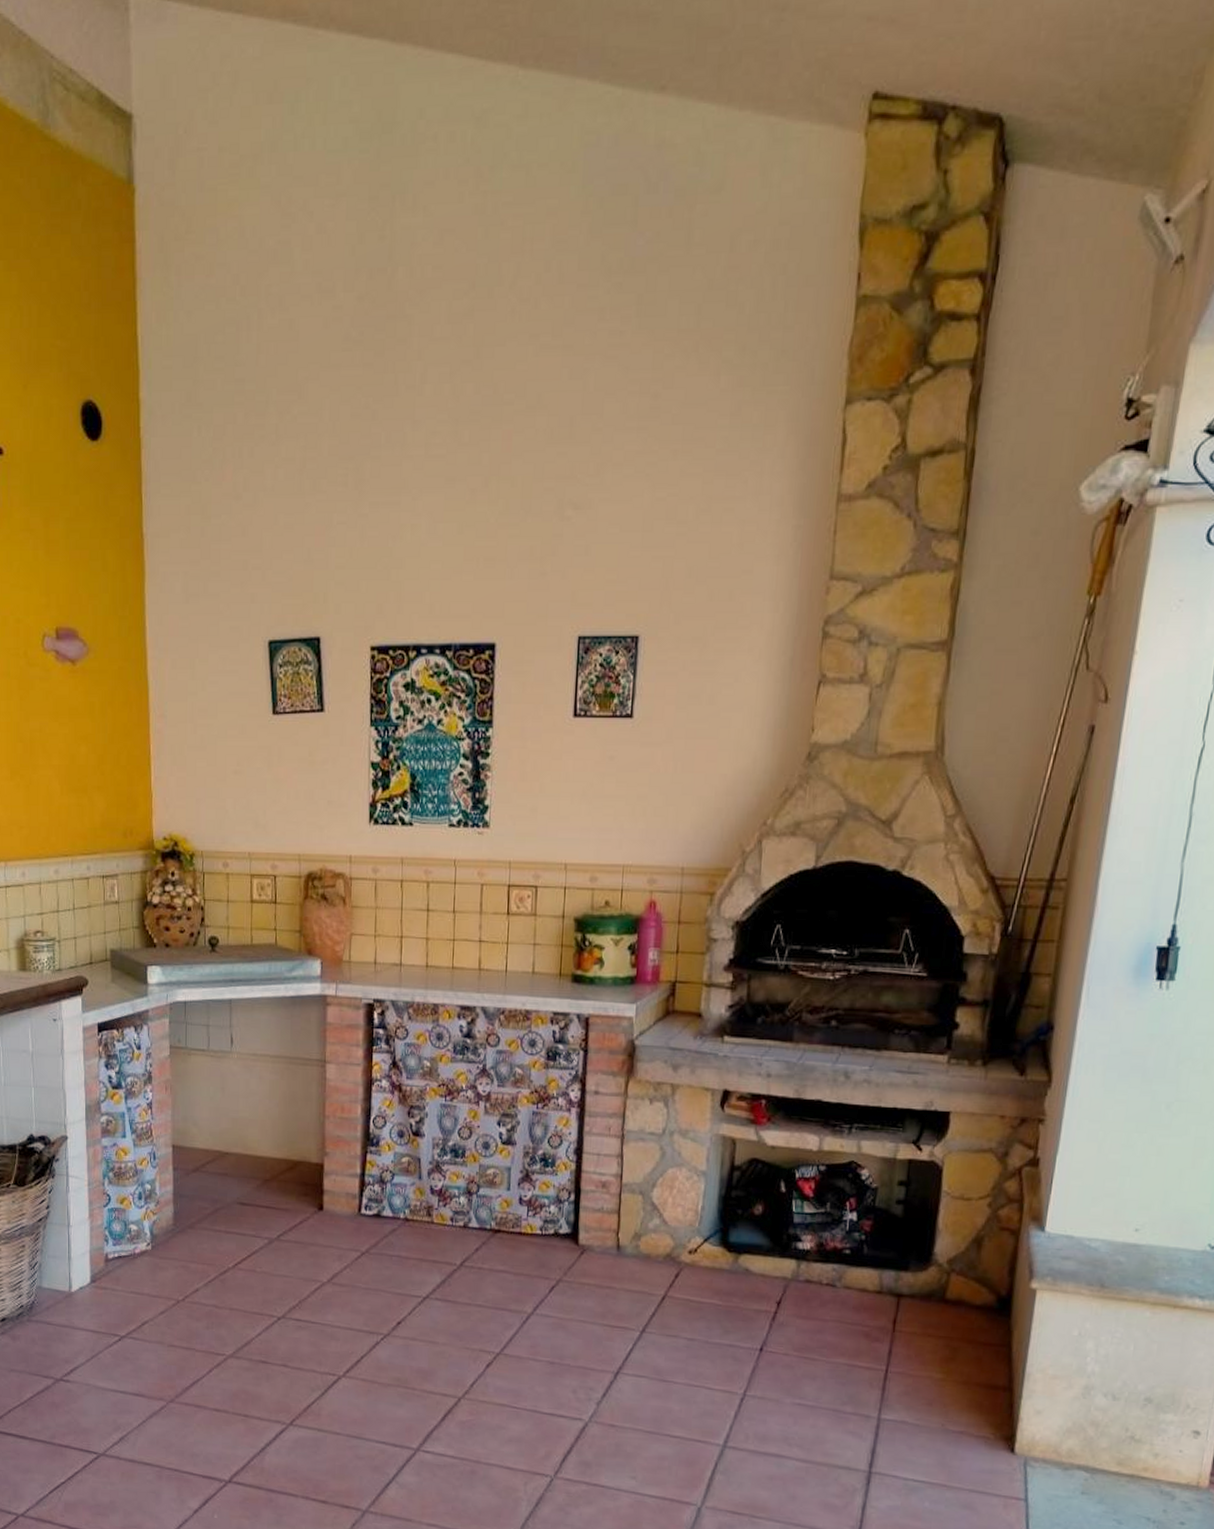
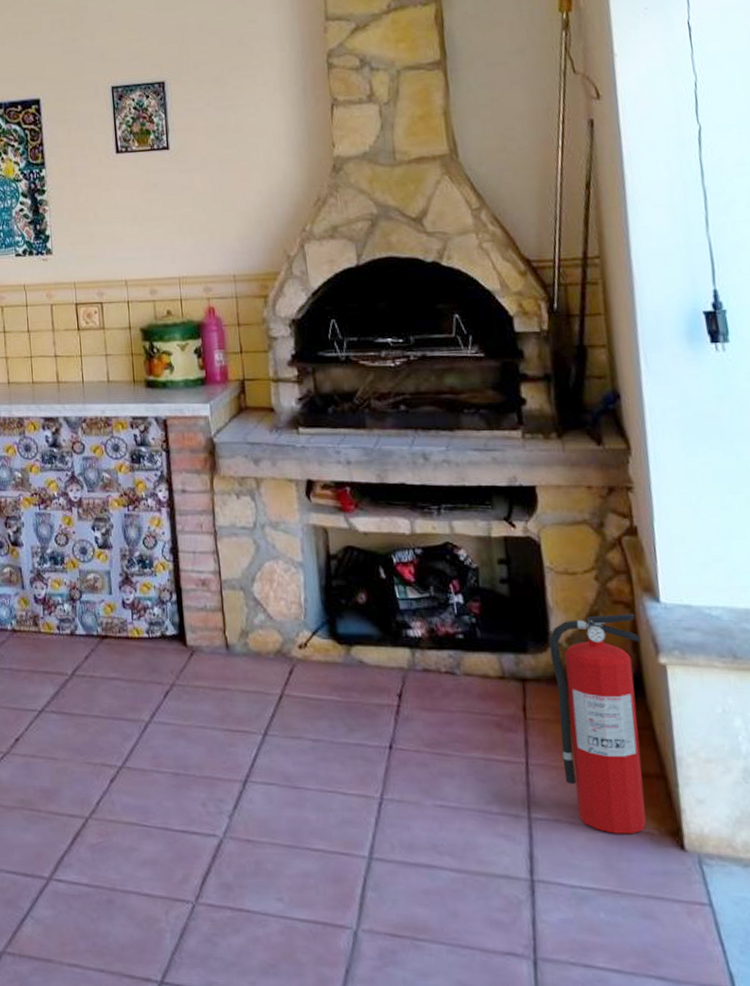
fire extinguisher: none [919,1240,1019,1438] -> present [548,614,647,835]

